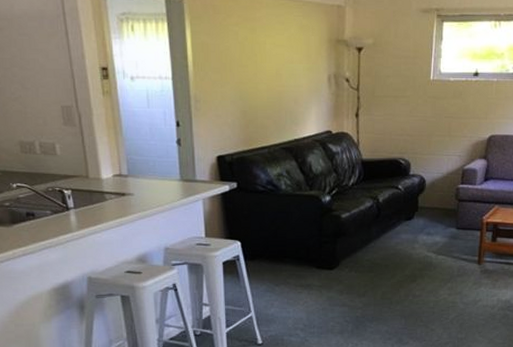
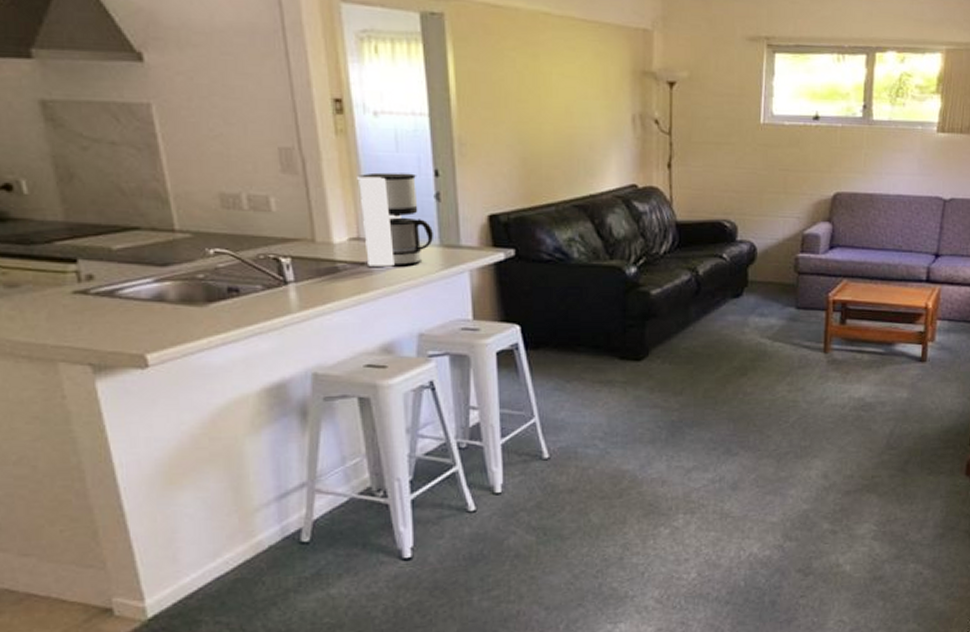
coffee maker: none [119,124,175,196] -> present [357,172,433,267]

